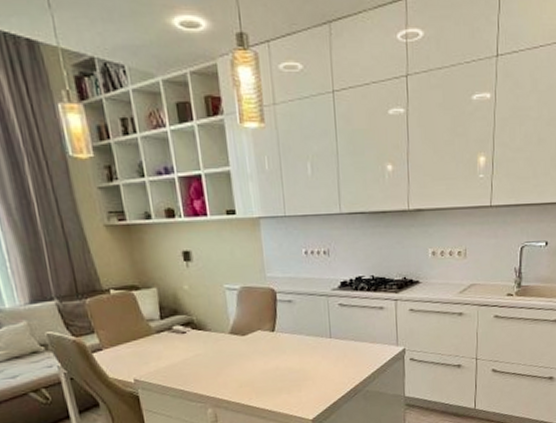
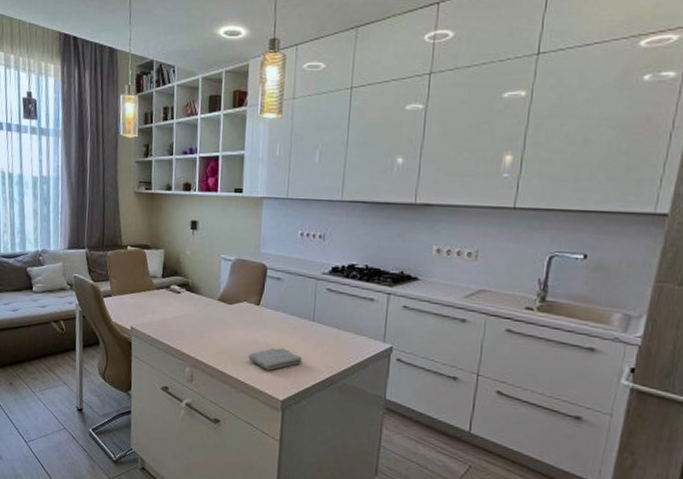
washcloth: none [272,369,326,394] -> present [248,347,303,371]

